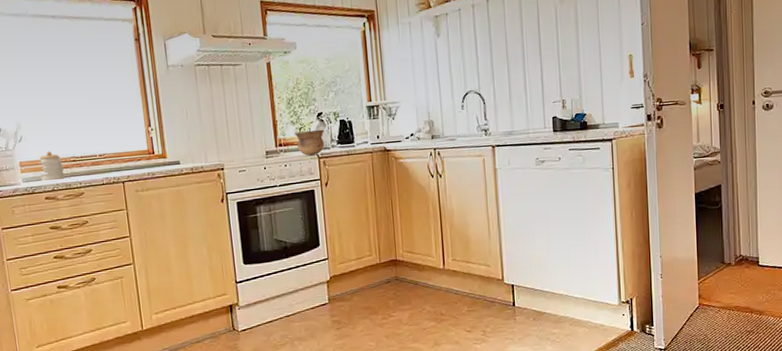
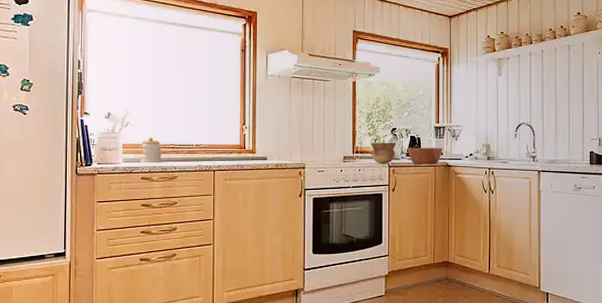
bowl: none [337,130,379,153] -> present [407,148,443,165]

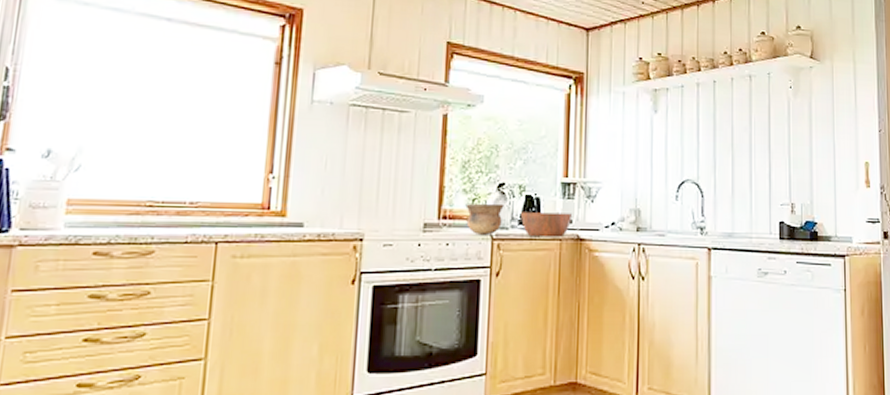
jar: present [140,137,163,164] -> none [93,189,133,230]

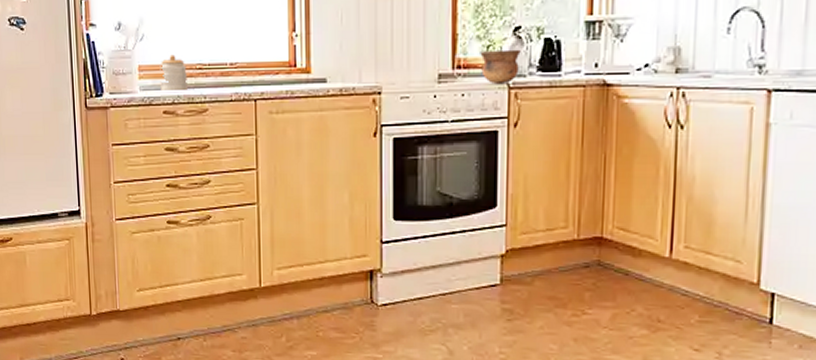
jar: none [93,189,133,230] -> present [160,54,189,92]
bowl: present [520,212,573,238] -> none [538,56,599,84]

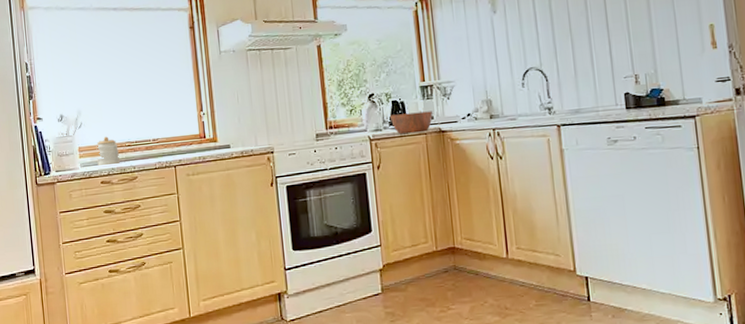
ceramic pot: present [480,49,521,85] -> none [345,110,376,139]
bowl: none [538,56,599,84] -> present [389,111,433,135]

